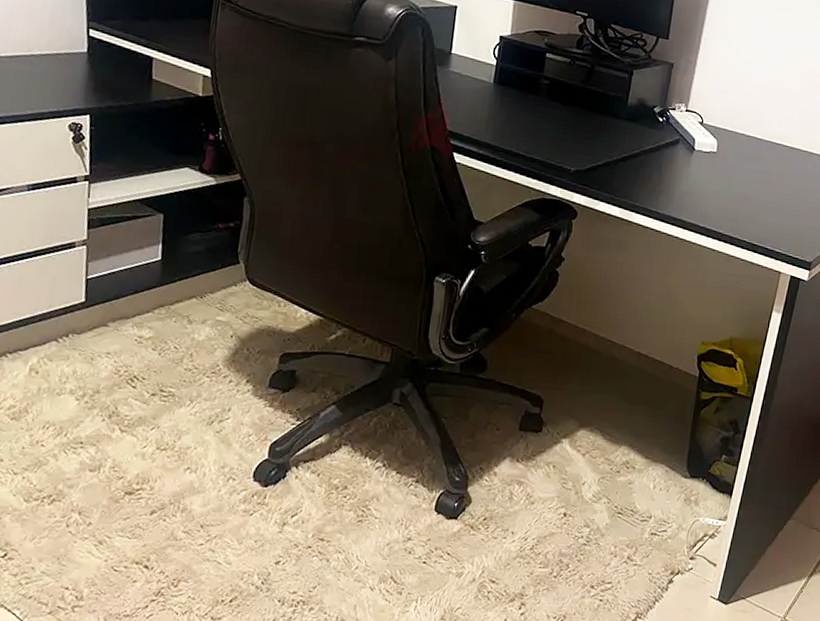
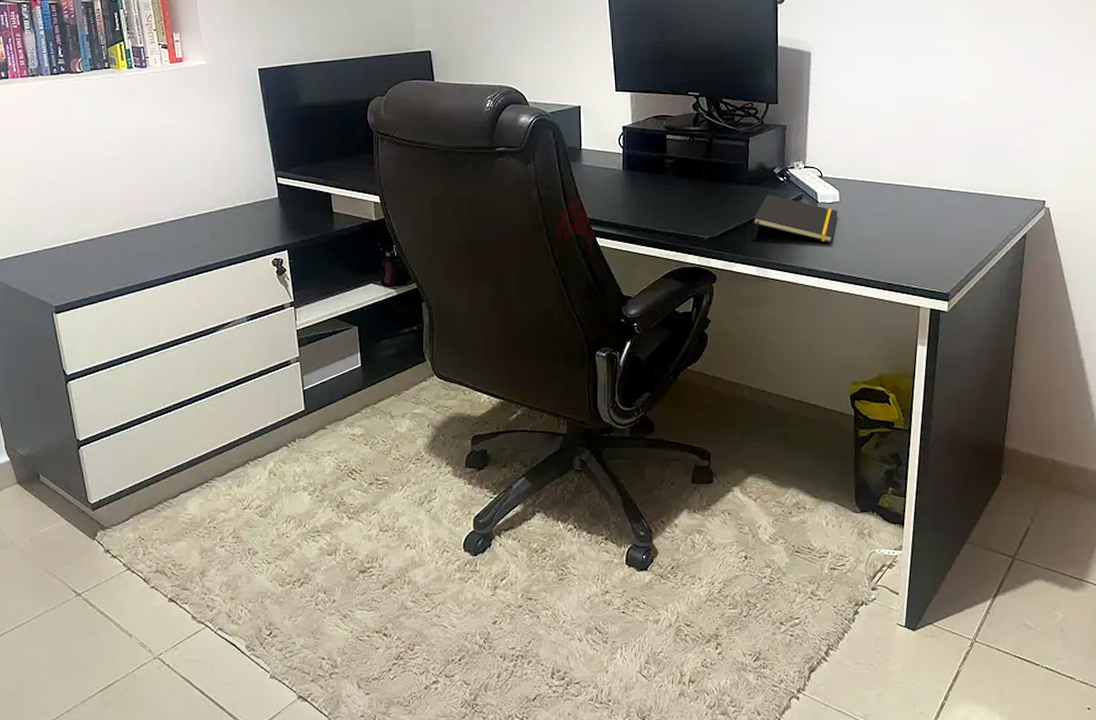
notepad: none [622,133,713,193] -> present [753,194,838,242]

